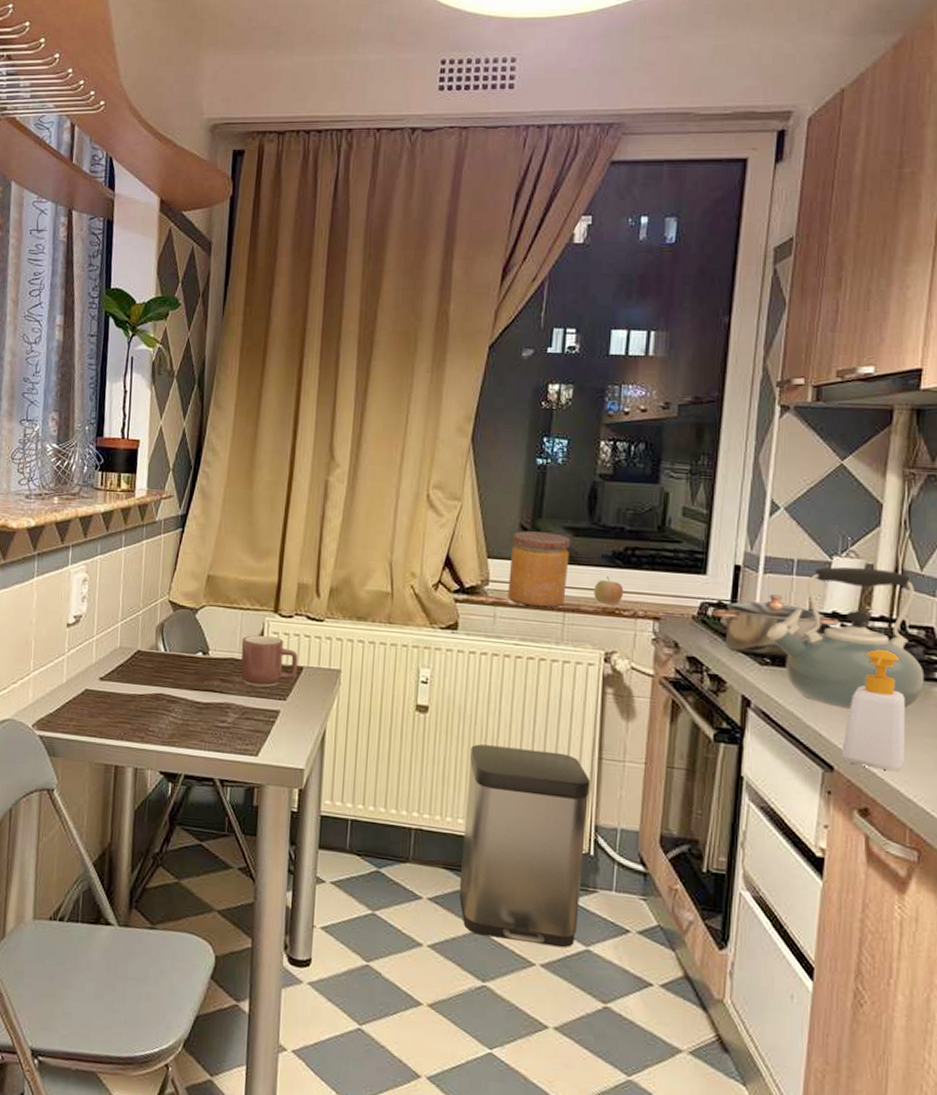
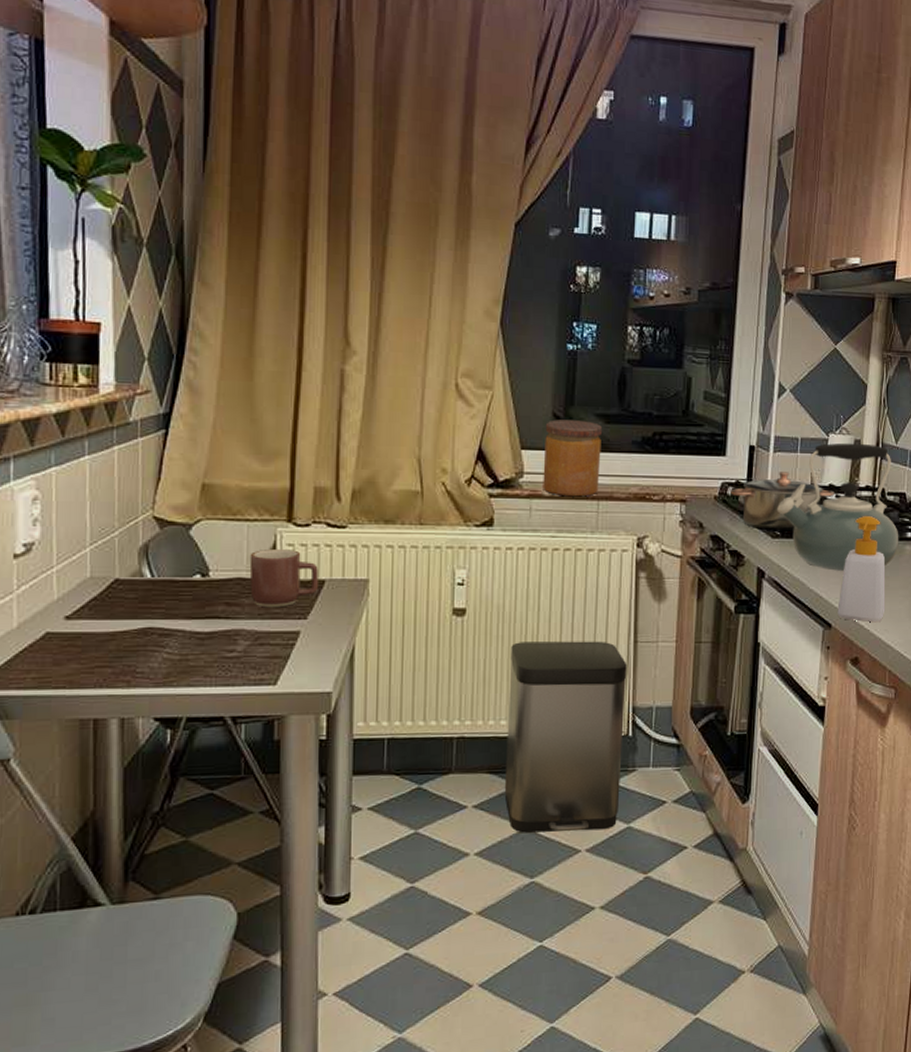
fruit: present [594,575,624,606] -> none [626,461,653,491]

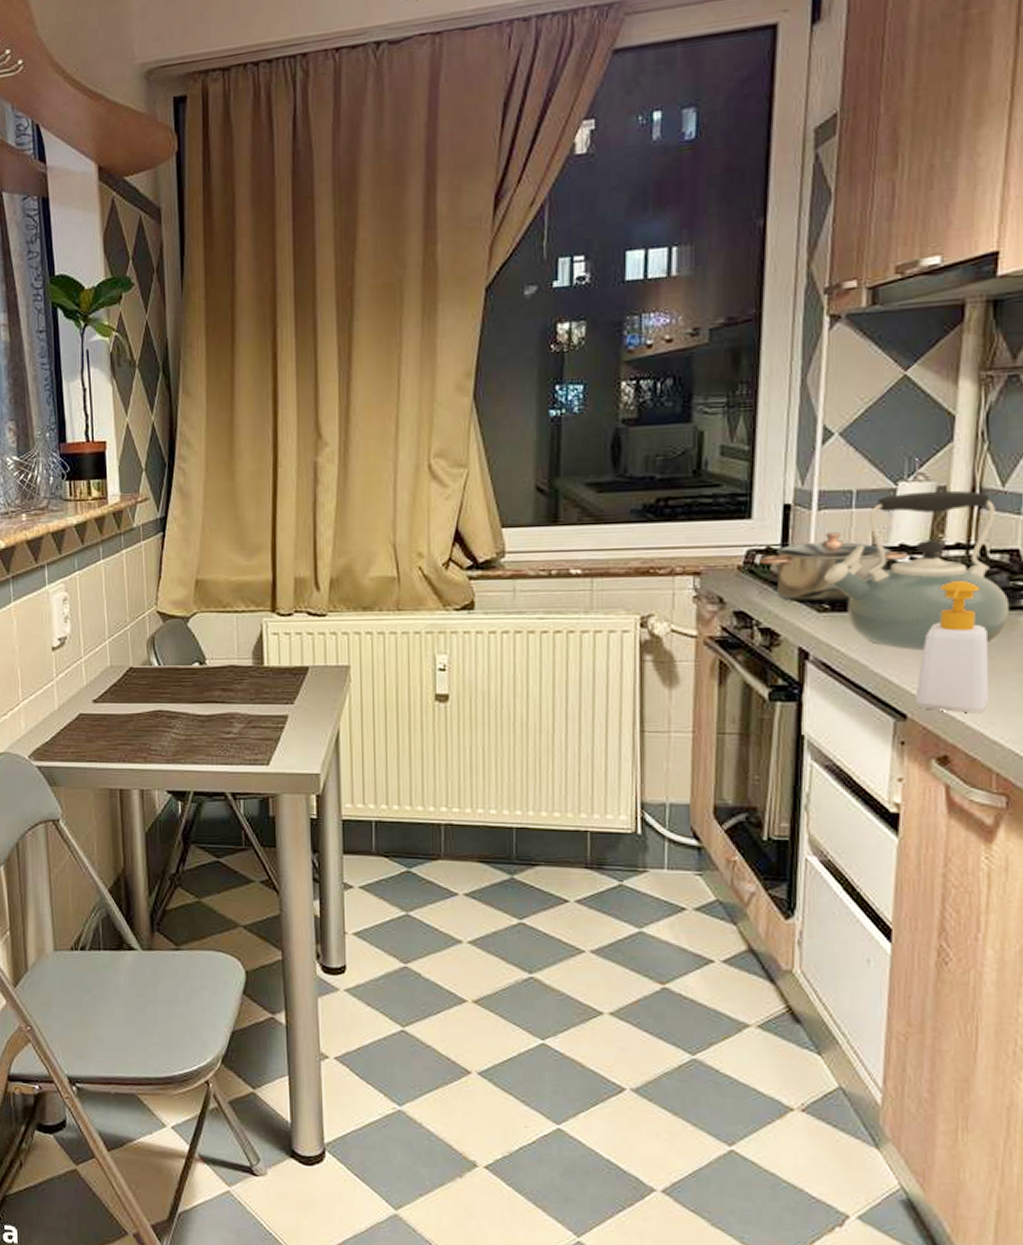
mug: present [249,548,318,608] -> none [240,637,302,693]
pedal bin: present [504,641,627,833] -> none [497,729,633,932]
jar: present [543,419,603,497] -> none [527,491,595,575]

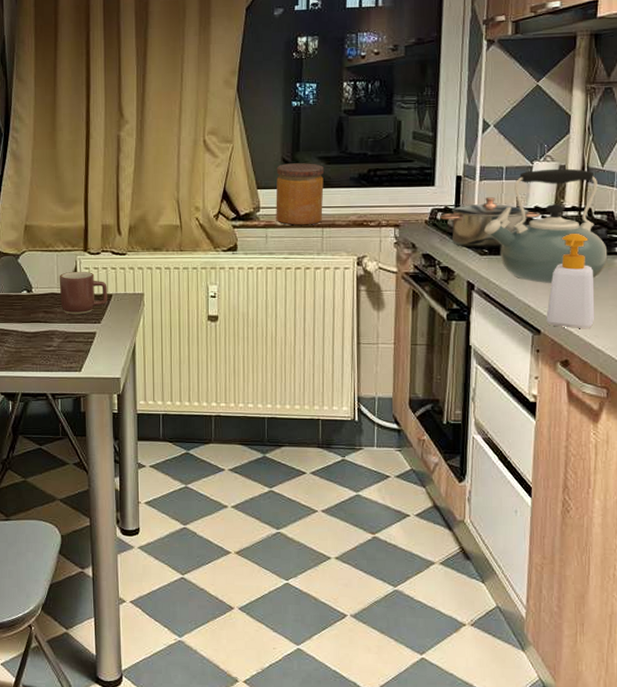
mug: none [240,637,302,693] -> present [59,271,107,315]
jar: none [527,491,595,575] -> present [276,163,325,226]

